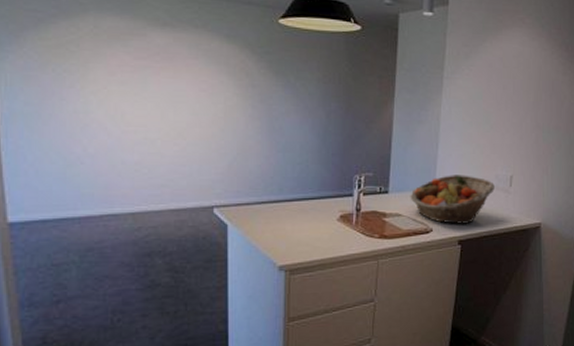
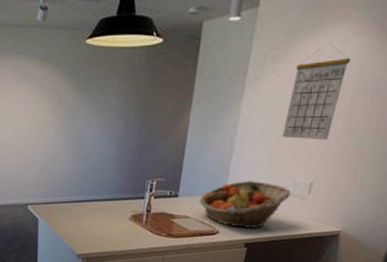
calendar: none [481,44,530,134] -> present [282,43,351,140]

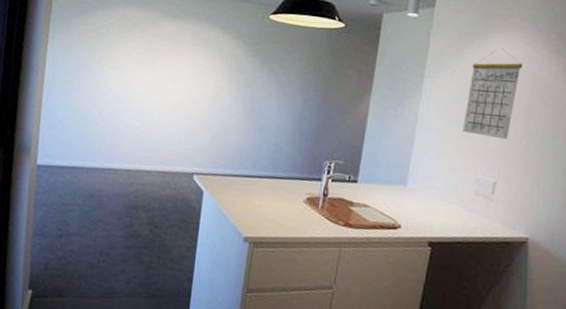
fruit basket: present [199,181,292,228] -> none [379,172,476,226]

